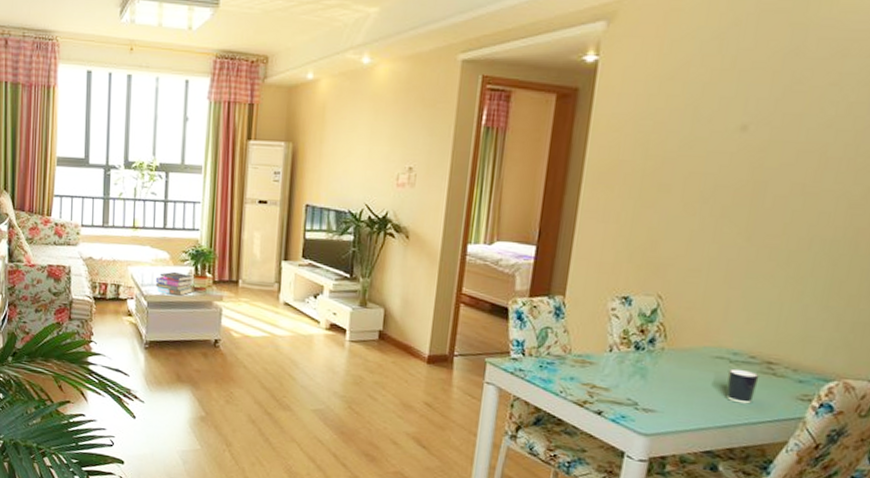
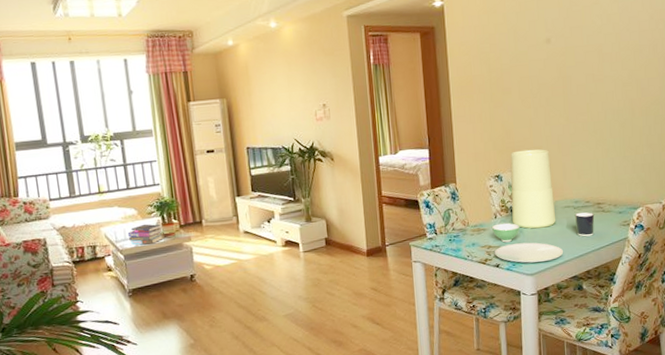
plate: none [598,388,701,423] -> present [494,242,564,263]
bowl: none [601,359,643,387] -> present [491,222,520,243]
vase: none [634,269,710,379] -> present [510,149,556,229]

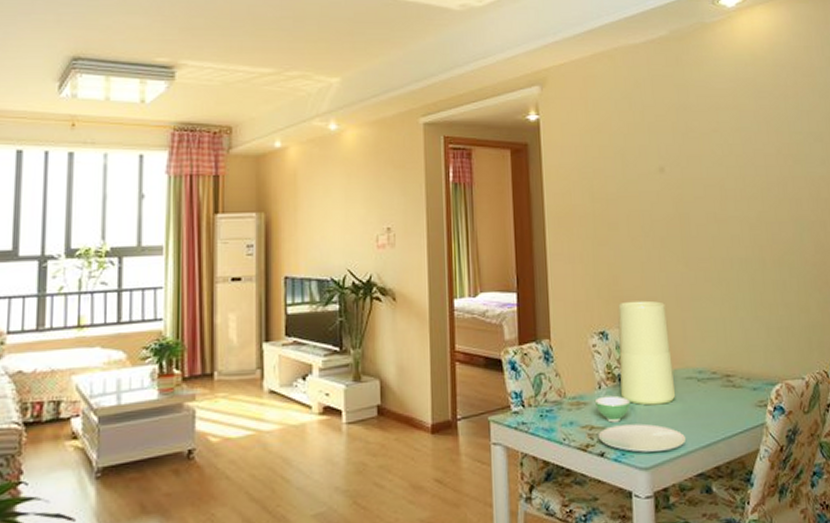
books: present [127,224,163,245] -> none [108,373,159,403]
mug: present [574,212,595,237] -> none [698,385,724,420]

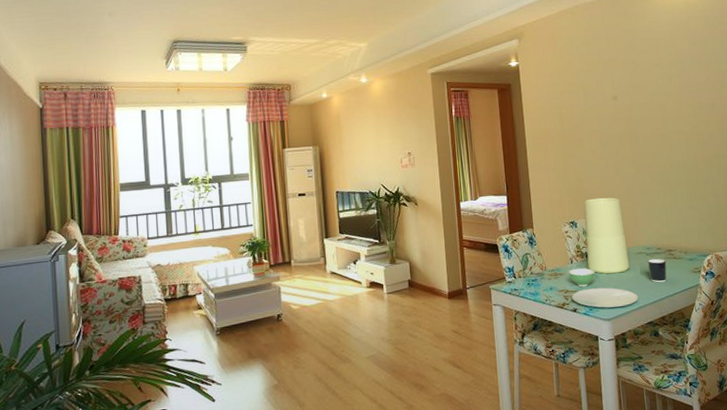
mug: none [698,385,724,420] -> present [647,258,667,283]

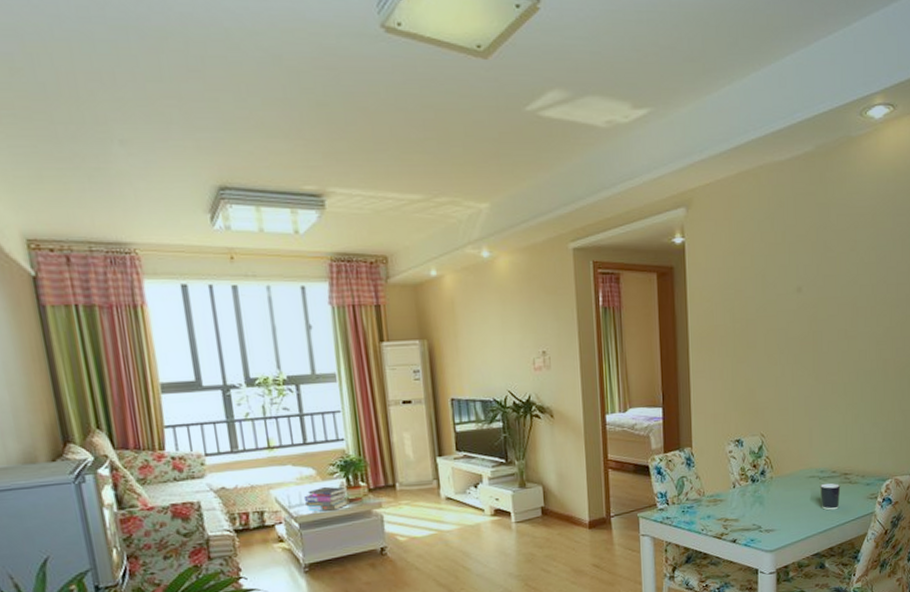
books: none [219,263,254,284] -> present [303,486,348,512]
bowl: present [568,267,596,287] -> none [729,493,760,515]
plate: present [571,287,639,308] -> none [731,515,806,538]
vase: present [583,197,630,275] -> none [752,411,800,501]

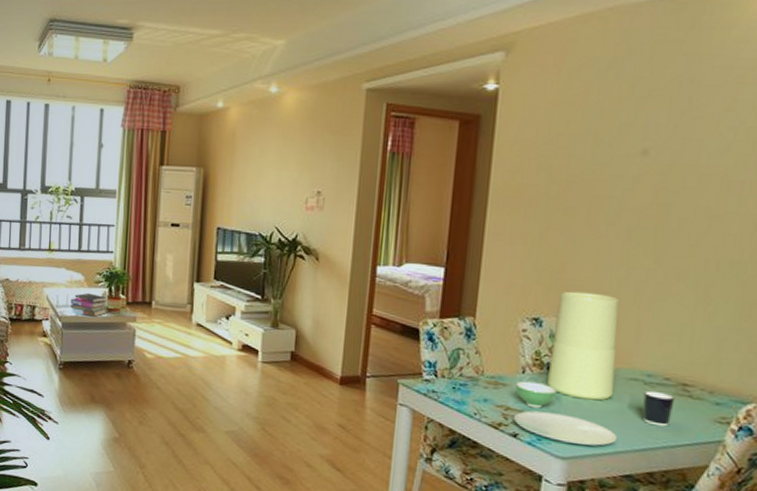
bowl: none [729,493,760,515] -> present [514,380,557,409]
plate: none [731,515,806,538] -> present [513,410,618,446]
vase: none [752,411,800,501] -> present [547,291,619,401]

